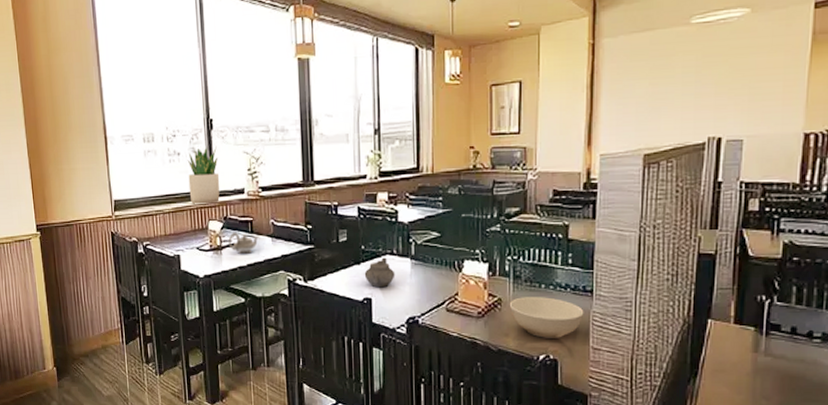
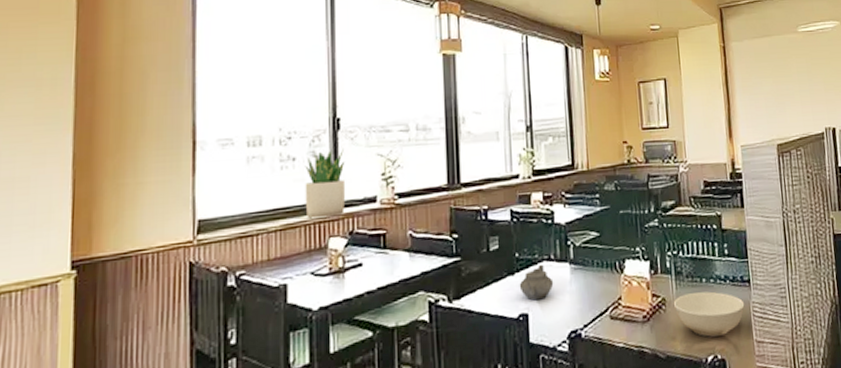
teapot: present [228,232,260,255] -> none [354,249,395,277]

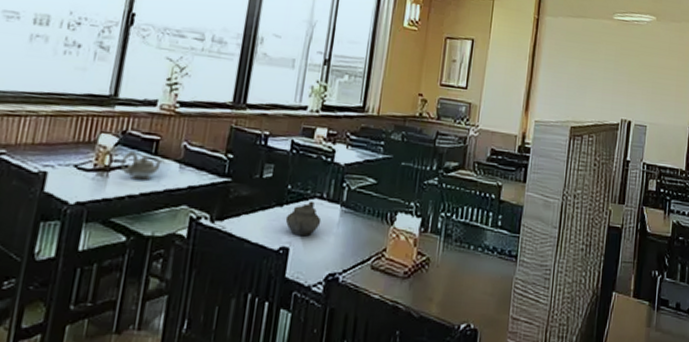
planter: present [305,148,346,219] -> none [81,43,133,113]
teapot: none [354,249,395,277] -> present [120,151,165,182]
bowl: present [673,291,745,337] -> none [436,258,508,306]

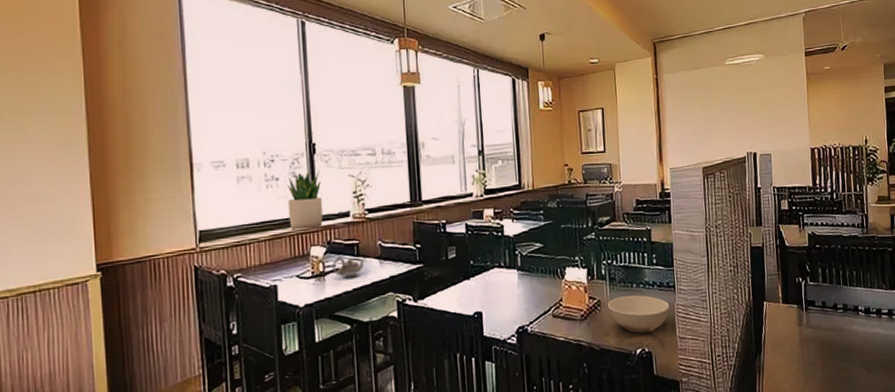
planter: none [81,43,133,113] -> present [287,169,323,230]
teapot: present [285,201,322,237] -> none [474,270,504,301]
bowl: none [436,258,508,306] -> present [607,295,670,333]

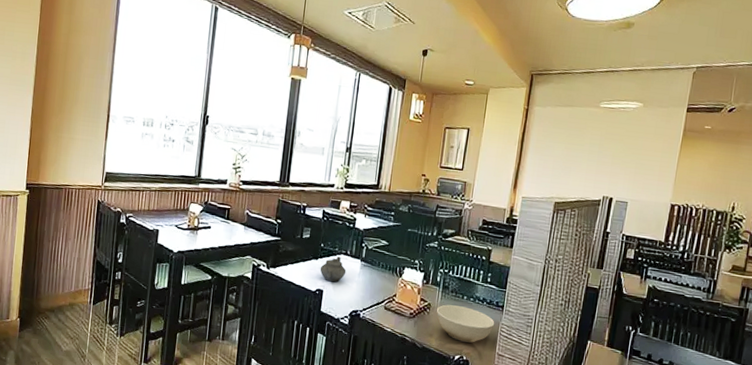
planter: present [287,169,323,230] -> none [177,138,209,189]
teapot: present [332,256,367,280] -> none [205,216,234,238]
teapot: none [474,270,504,301] -> present [320,256,347,283]

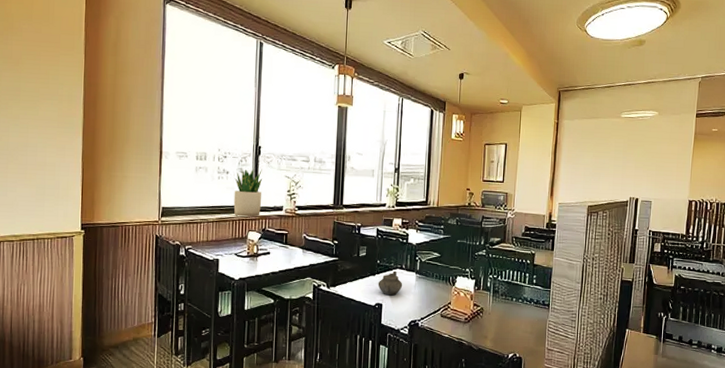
planter: none [177,138,209,189] -> present [233,168,263,217]
bowl: present [436,304,495,343] -> none [488,307,543,341]

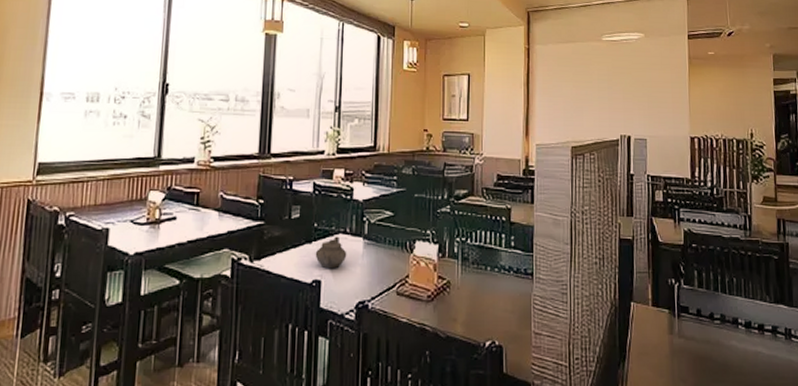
planter: present [233,168,263,217] -> none [131,110,170,172]

